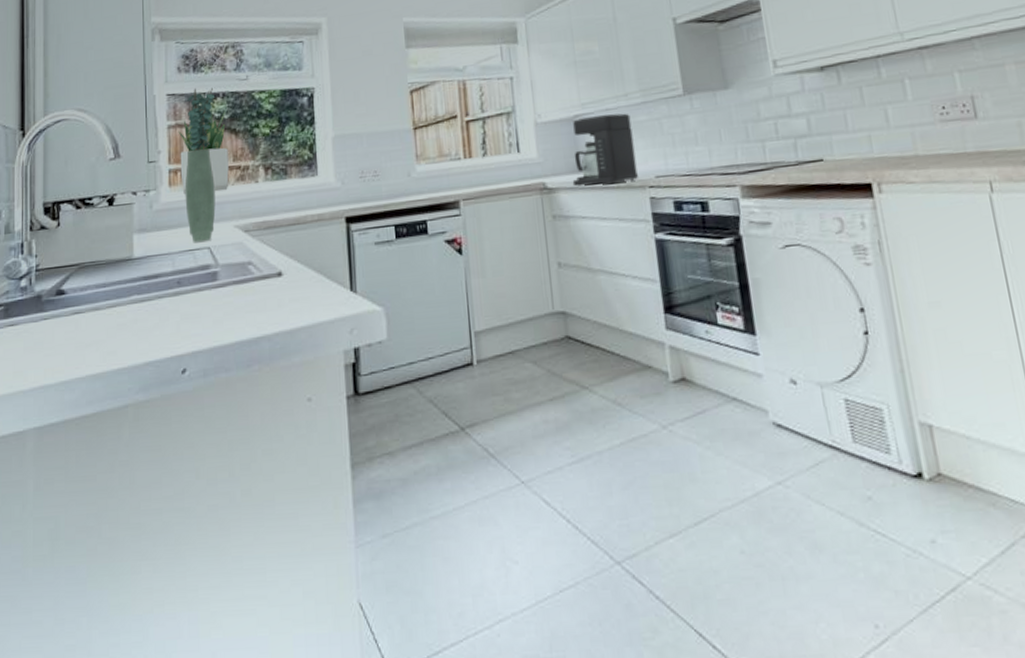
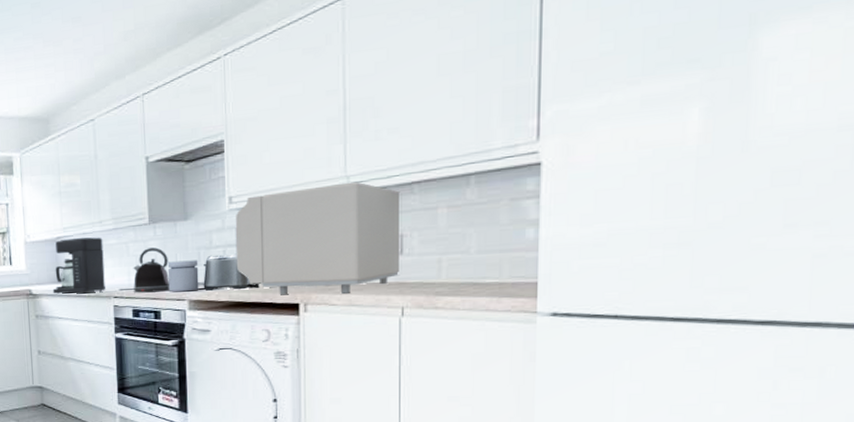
kettle: none [669,123,716,180] -> present [133,247,169,293]
jar: none [710,135,752,177] -> present [167,260,199,292]
toaster: none [753,126,823,173] -> present [203,253,260,291]
microwave: none [783,38,980,174] -> present [235,181,402,295]

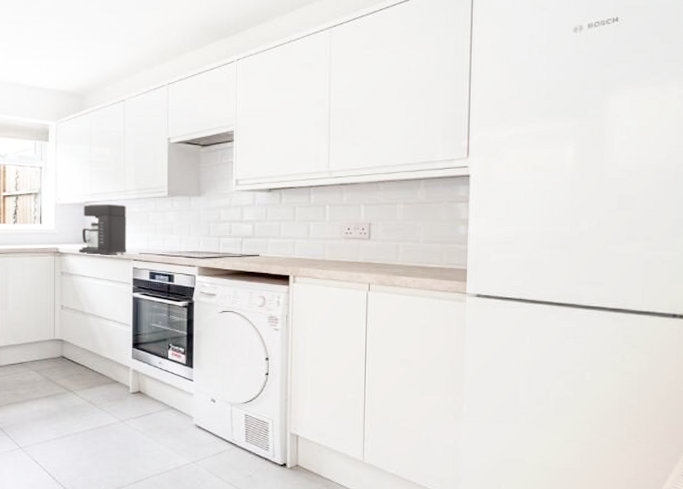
kettle: present [133,247,169,293] -> none [151,218,183,258]
jar: present [167,260,199,292] -> none [181,231,208,259]
toaster: present [203,253,260,291] -> none [211,228,258,261]
microwave: present [235,181,402,295] -> none [239,176,371,270]

